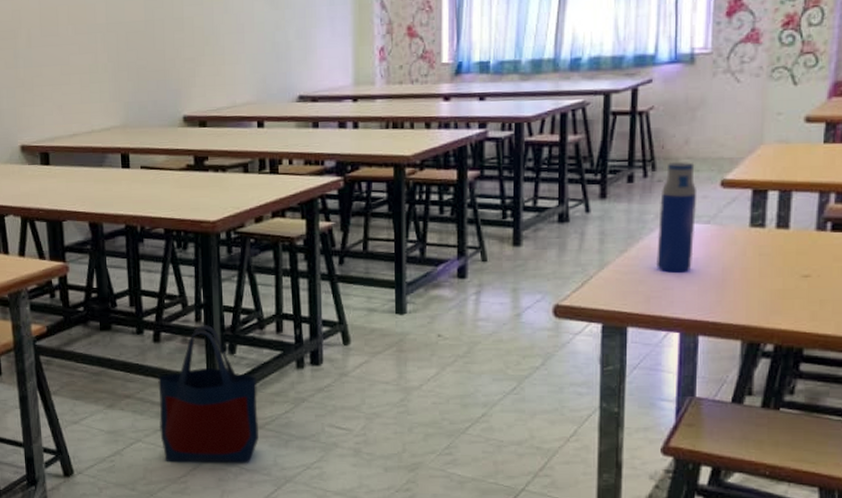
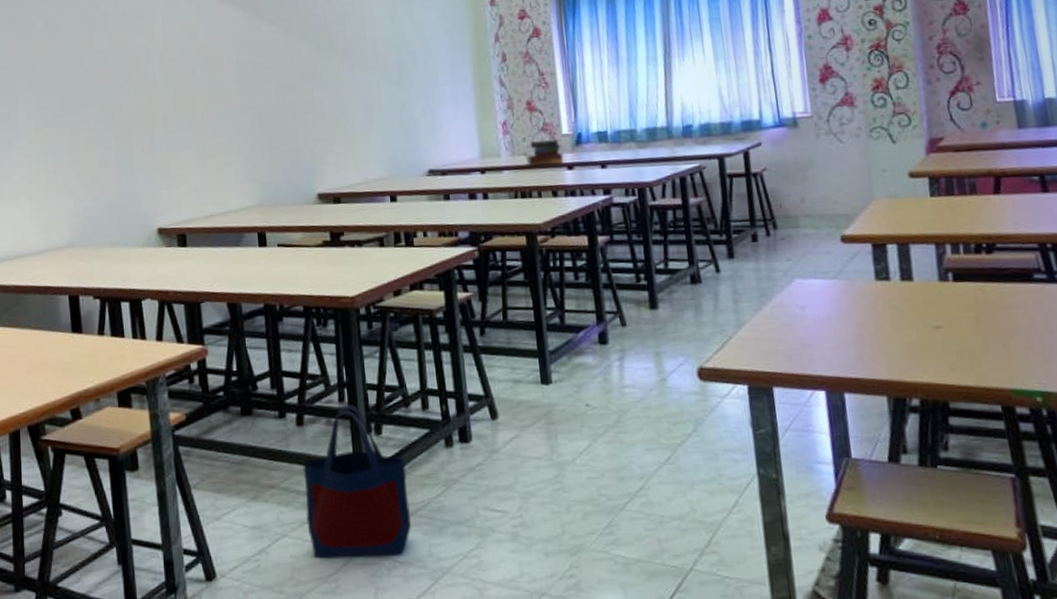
books: none [401,68,441,95] -> present [526,139,564,166]
water bottle: present [655,162,698,273] -> none [785,219,827,330]

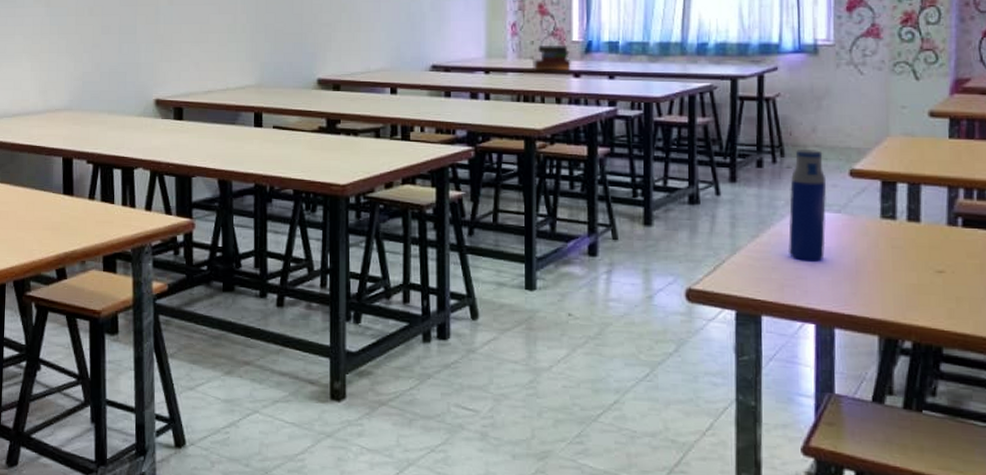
tote bag: present [303,404,411,558] -> none [277,290,381,442]
water bottle: none [785,219,827,330] -> present [787,150,827,262]

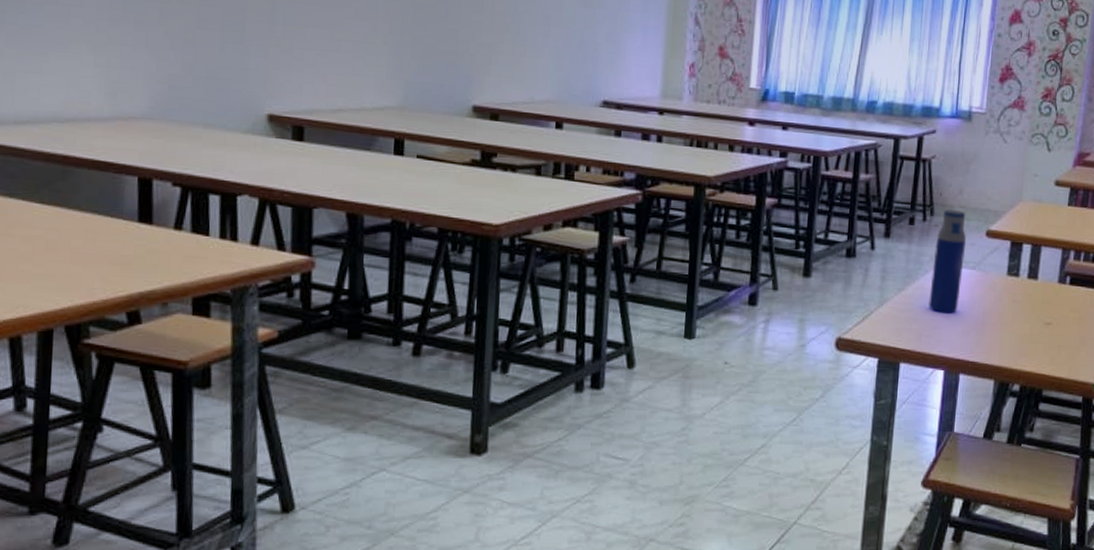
books: present [533,44,571,70] -> none [708,90,747,118]

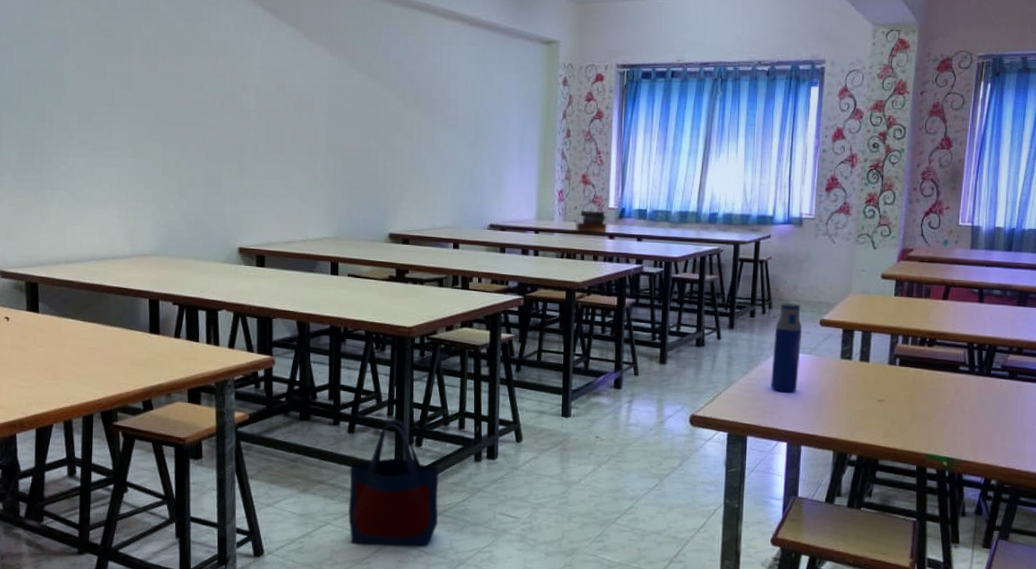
tote bag: none [409,338,530,496] -> present [347,418,439,546]
books: none [708,90,747,118] -> present [575,210,607,232]

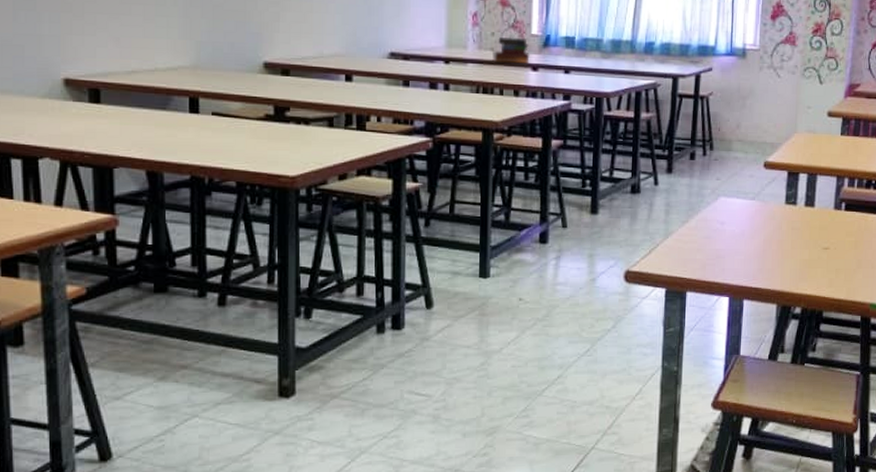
tote bag: present [347,418,439,546] -> none [220,286,334,438]
water bottle: present [770,303,803,393] -> none [711,144,746,243]

